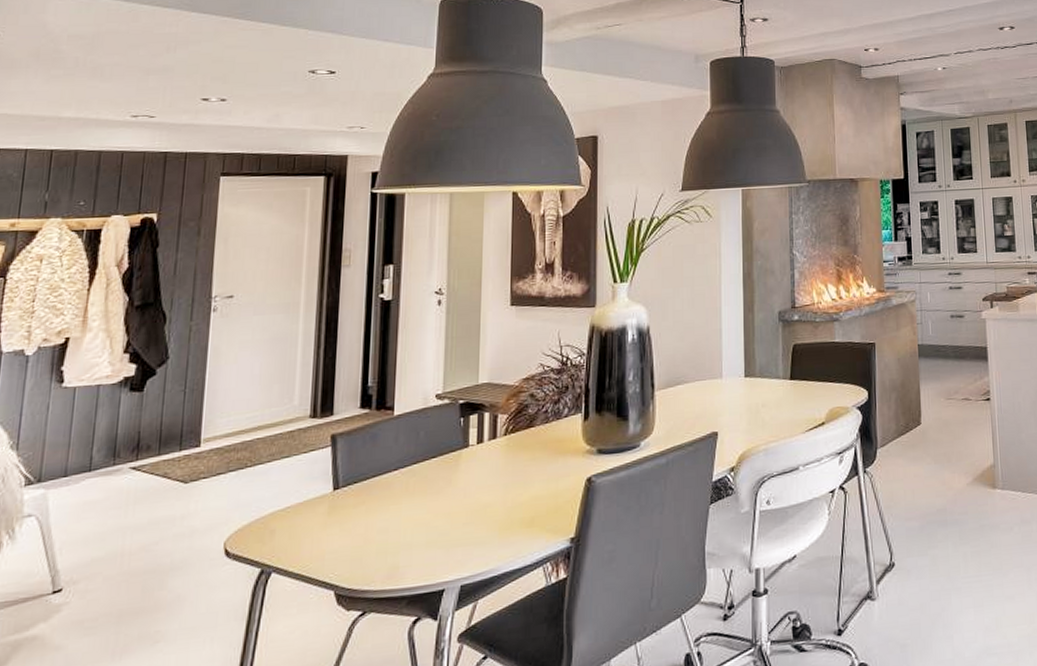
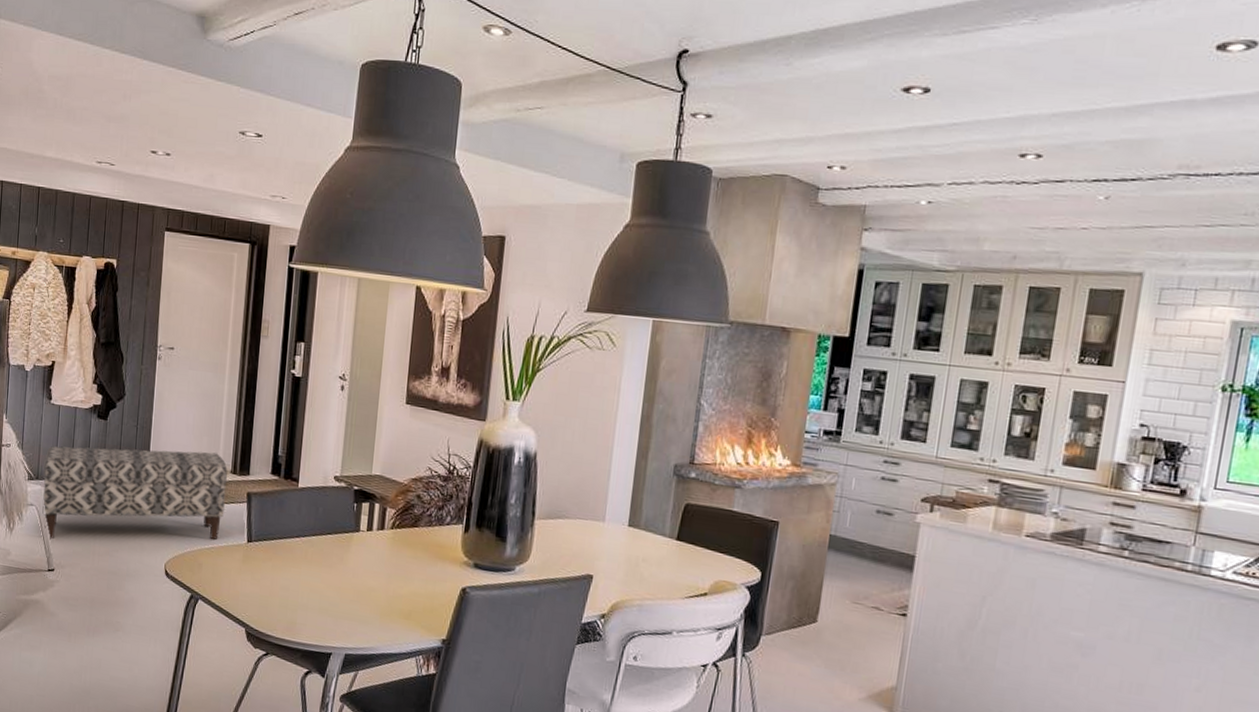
bench: none [46,399,305,552] -> present [42,446,228,540]

